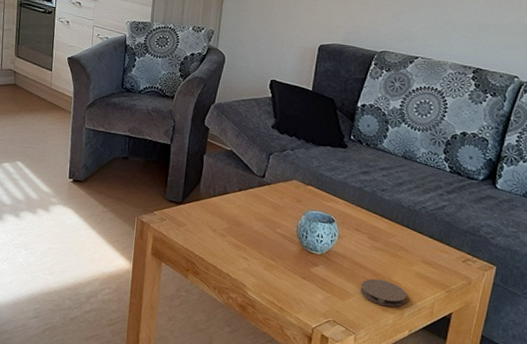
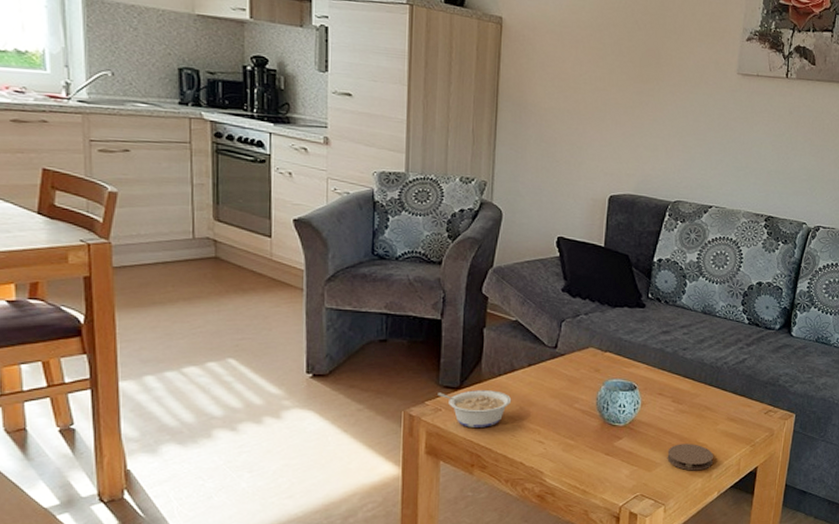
legume: none [164,205,223,240] -> present [437,390,512,427]

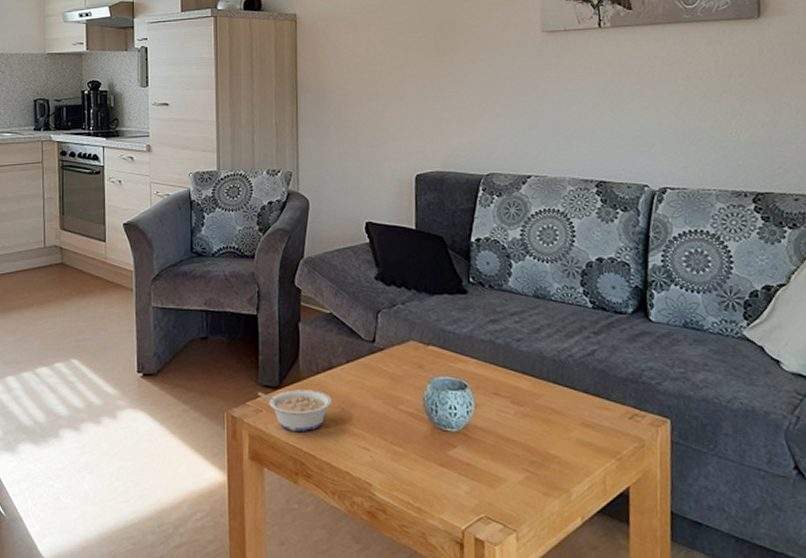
coaster: present [667,444,714,471] -> none [512,455,571,490]

